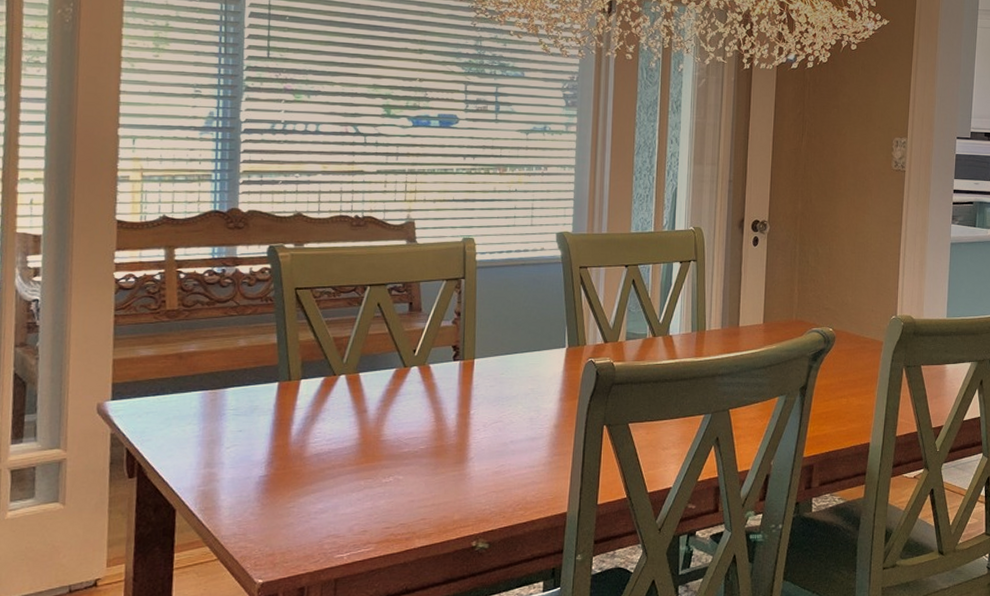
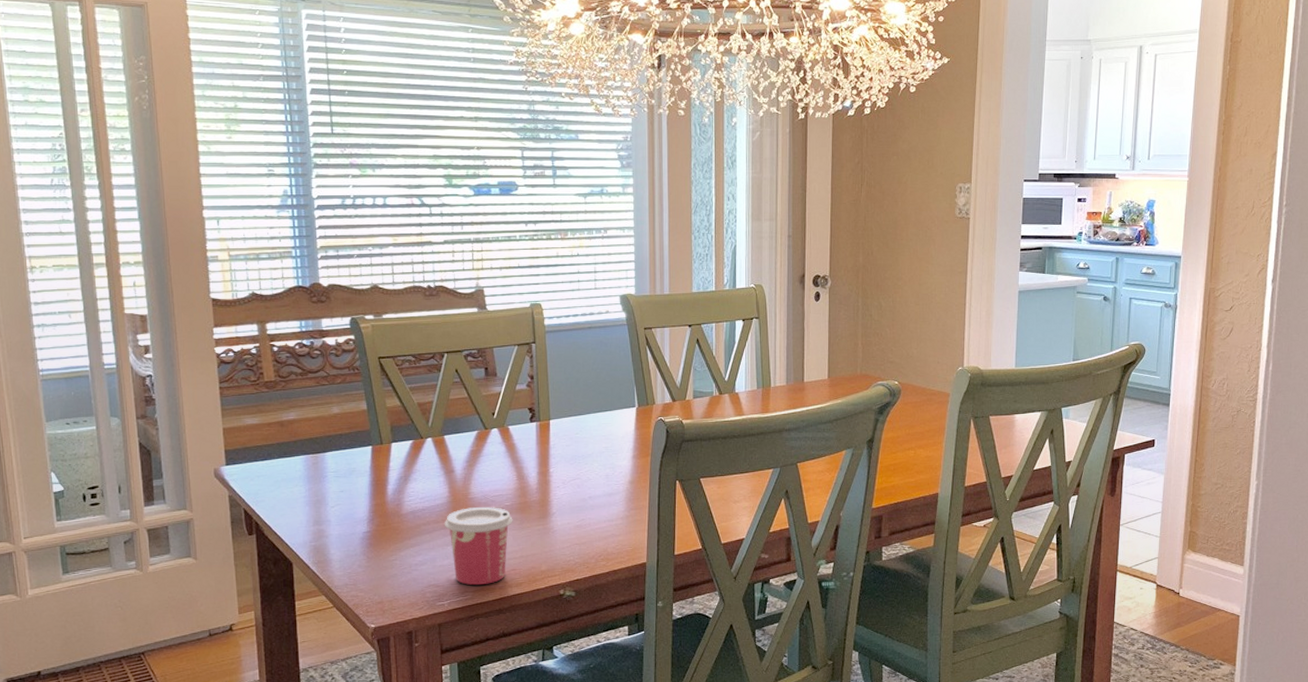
cup: none [350,450,427,535] -> present [444,507,513,585]

